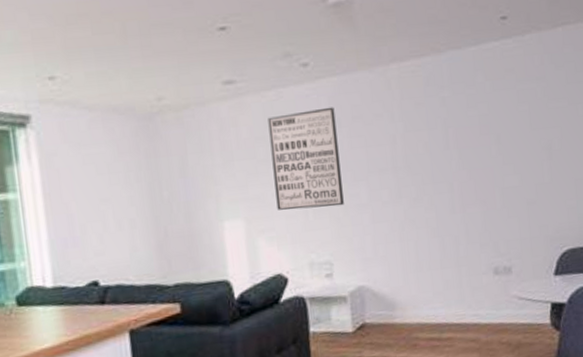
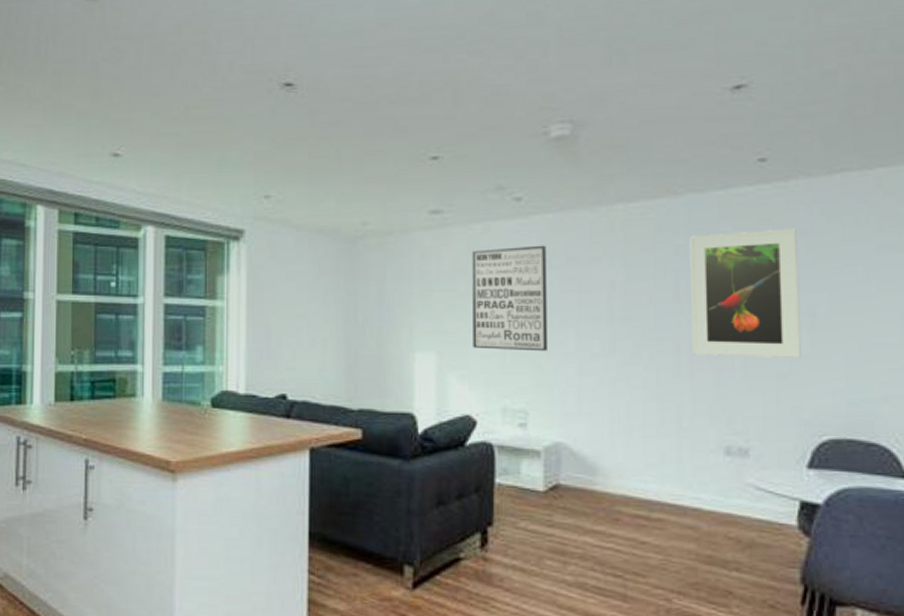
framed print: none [452,76,544,193] -> present [689,228,801,358]

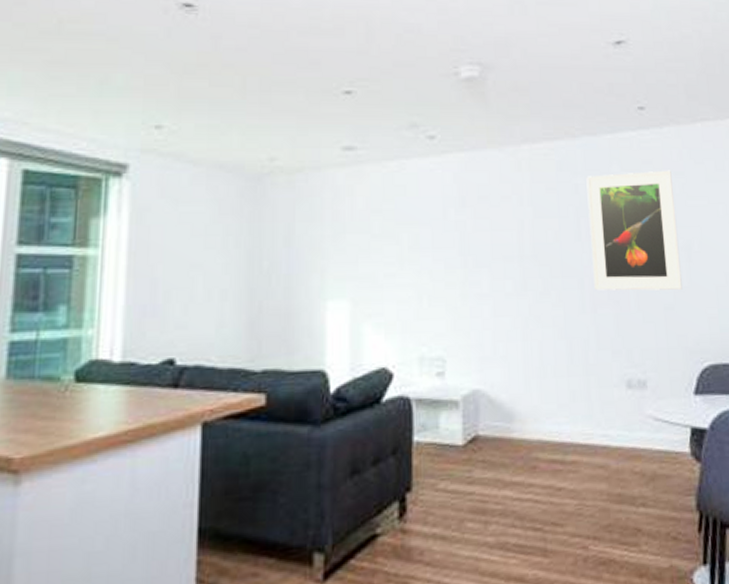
wall art: present [472,245,547,352] -> none [387,184,463,294]

